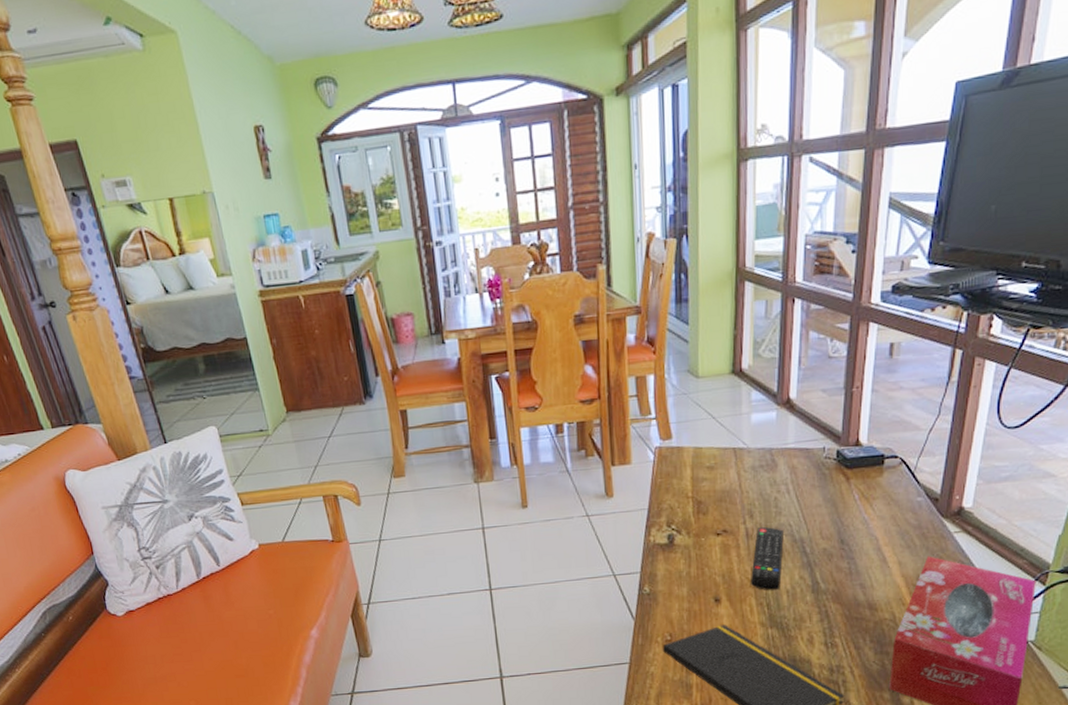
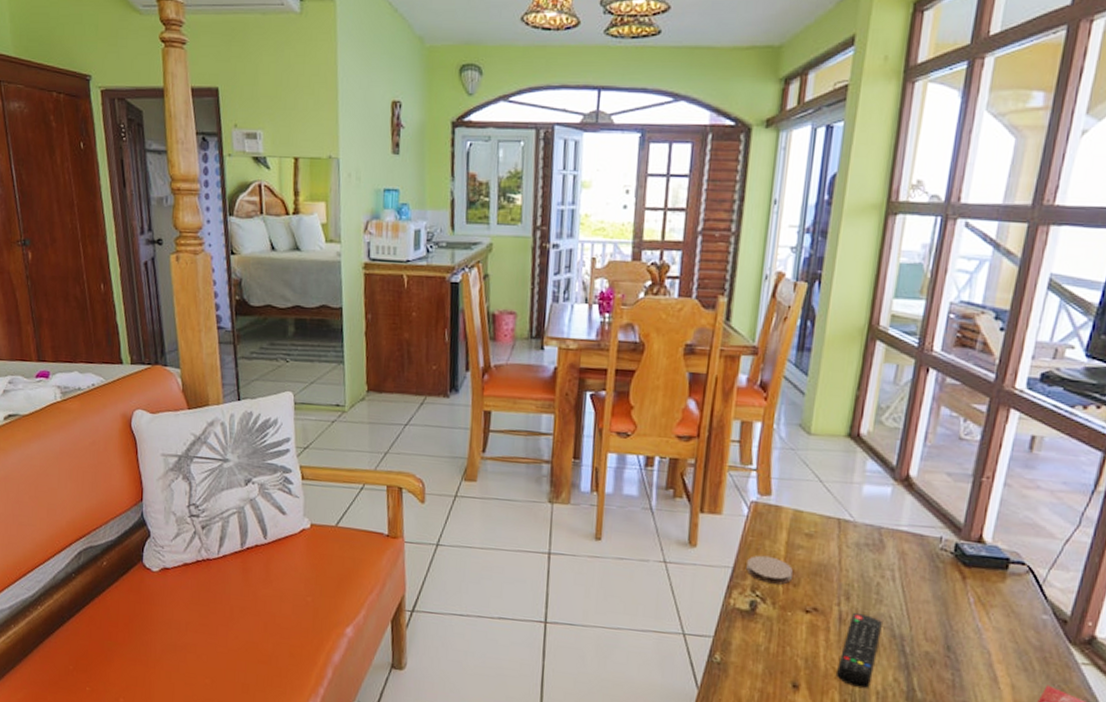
coaster: none [660,492,702,517] -> present [746,555,794,585]

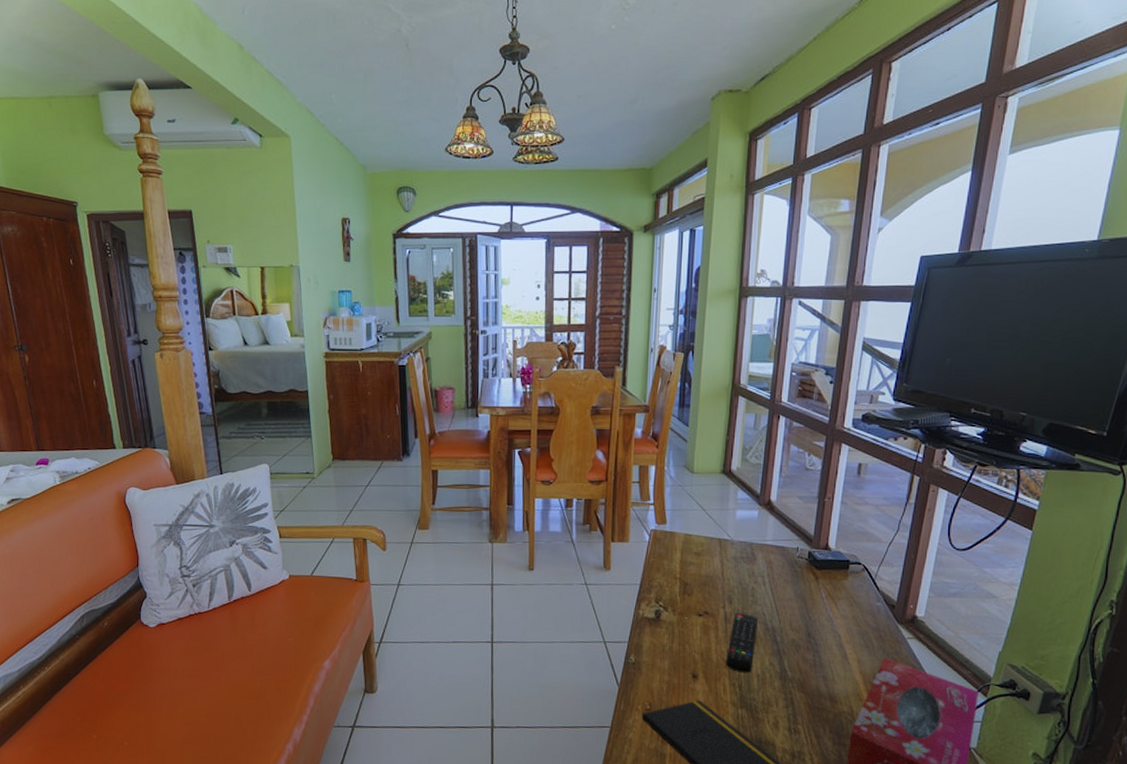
coaster: present [746,555,794,585] -> none [651,572,688,595]

